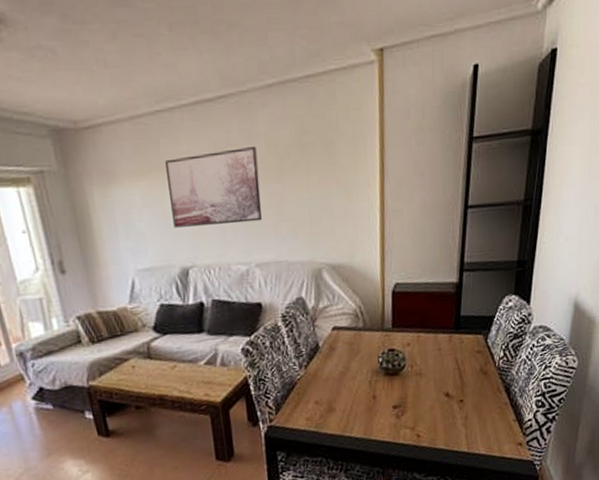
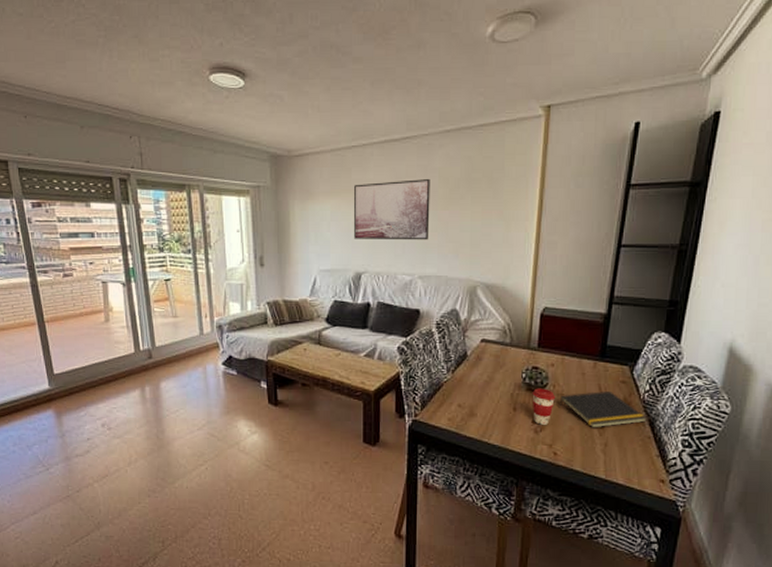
coffee cup: none [390,370,415,409] -> present [532,388,556,425]
notepad: none [418,363,503,404] -> present [559,392,647,428]

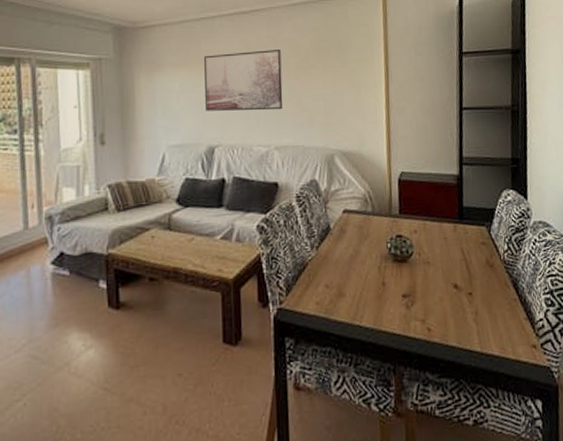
coffee cup: present [532,388,556,425] -> none [399,257,423,299]
notepad: present [559,392,647,428] -> none [426,255,510,296]

